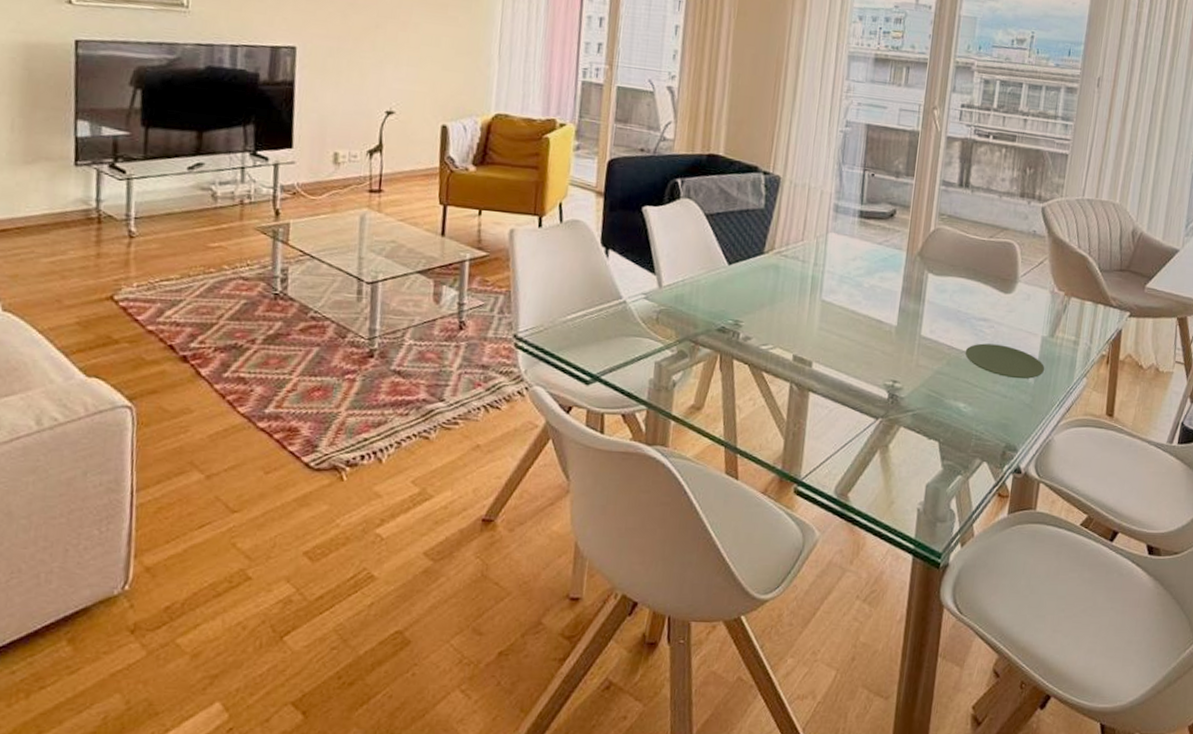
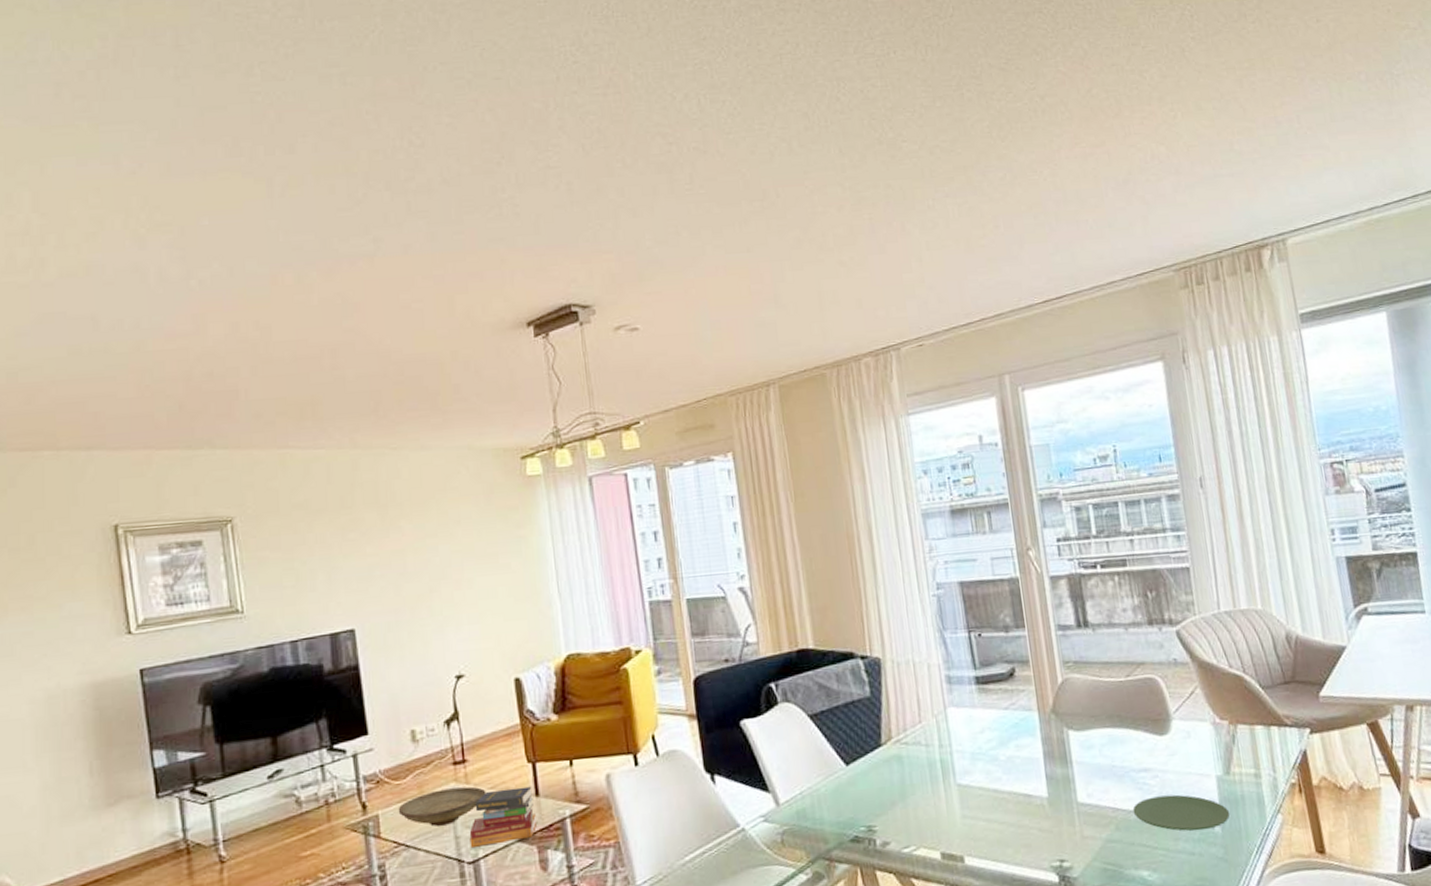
decorative bowl: none [309,212,396,245] -> present [398,786,486,827]
books: none [371,222,439,272] -> present [469,786,538,847]

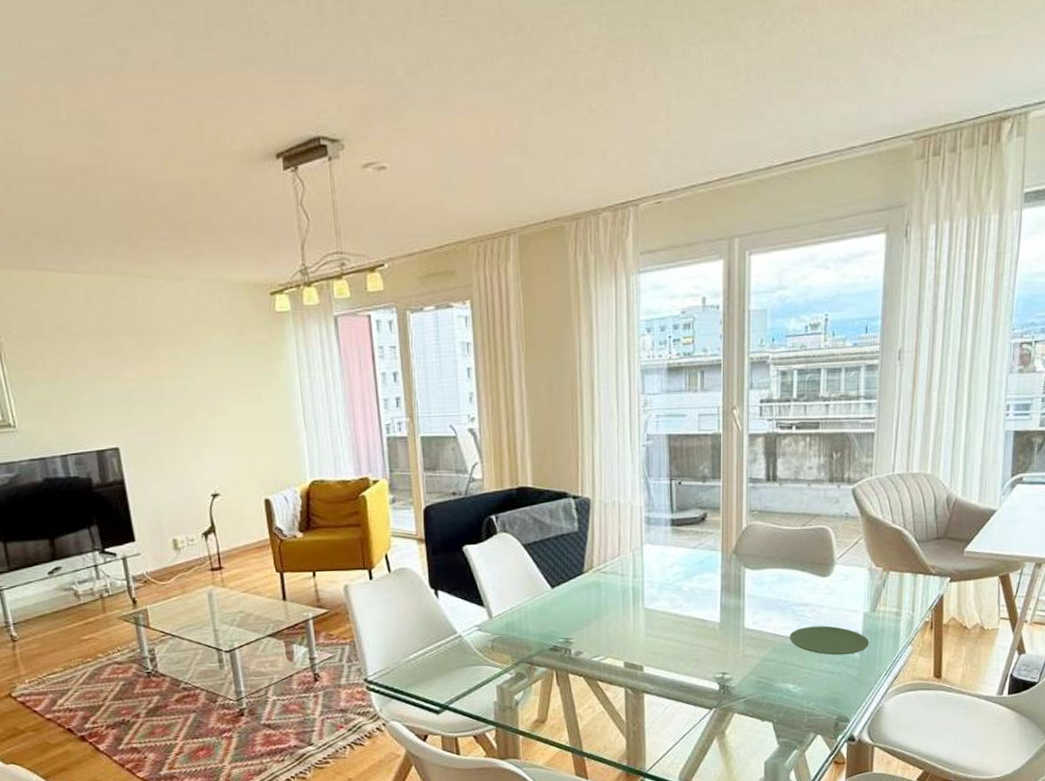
decorative bowl: present [398,786,486,827] -> none [164,589,240,621]
books: present [469,786,538,847] -> none [226,592,285,639]

